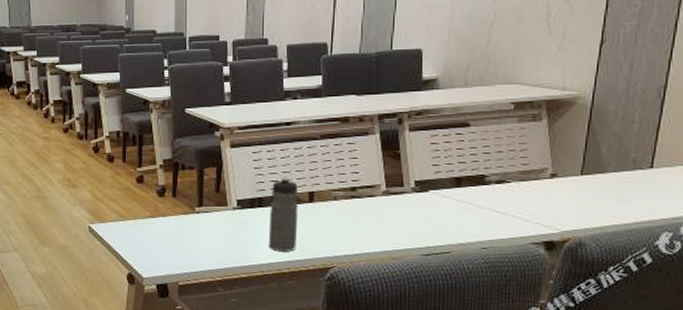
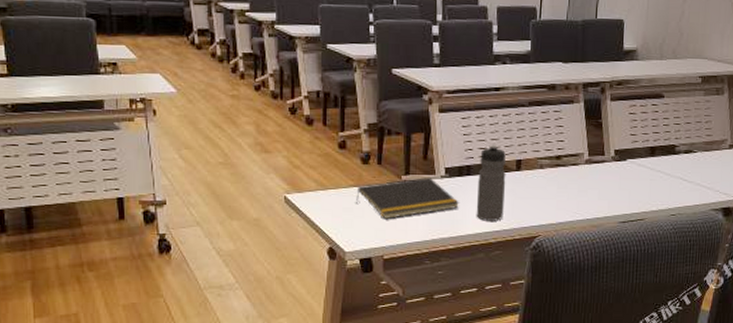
notepad: none [153,209,252,248] -> present [356,178,460,219]

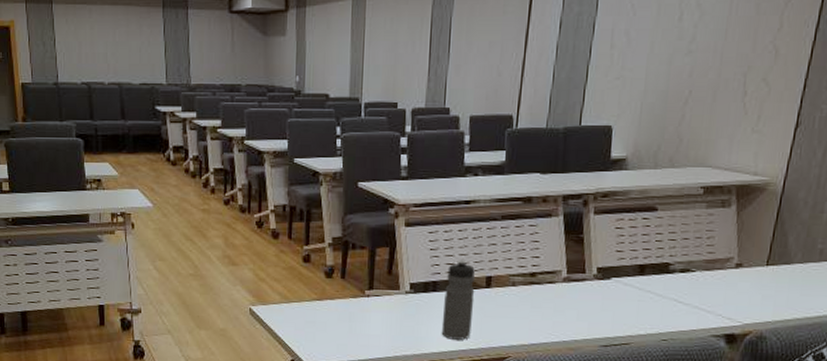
notepad: present [356,178,460,219] -> none [319,293,425,334]

